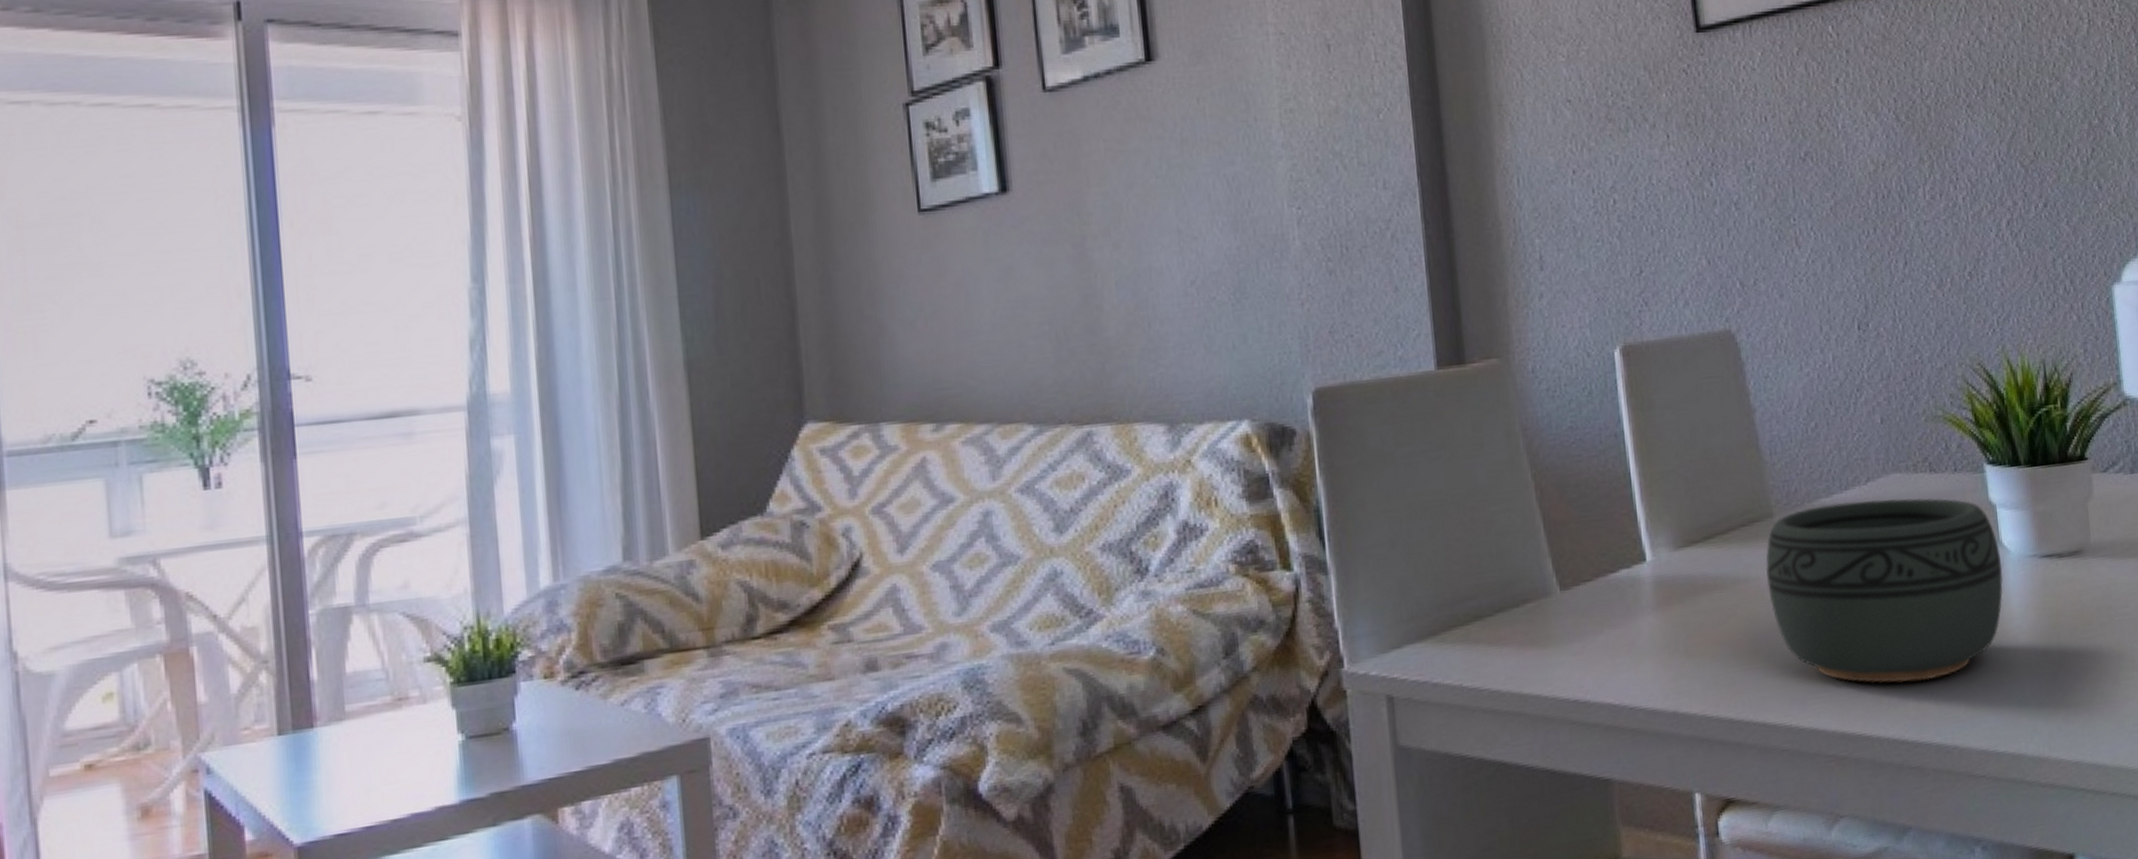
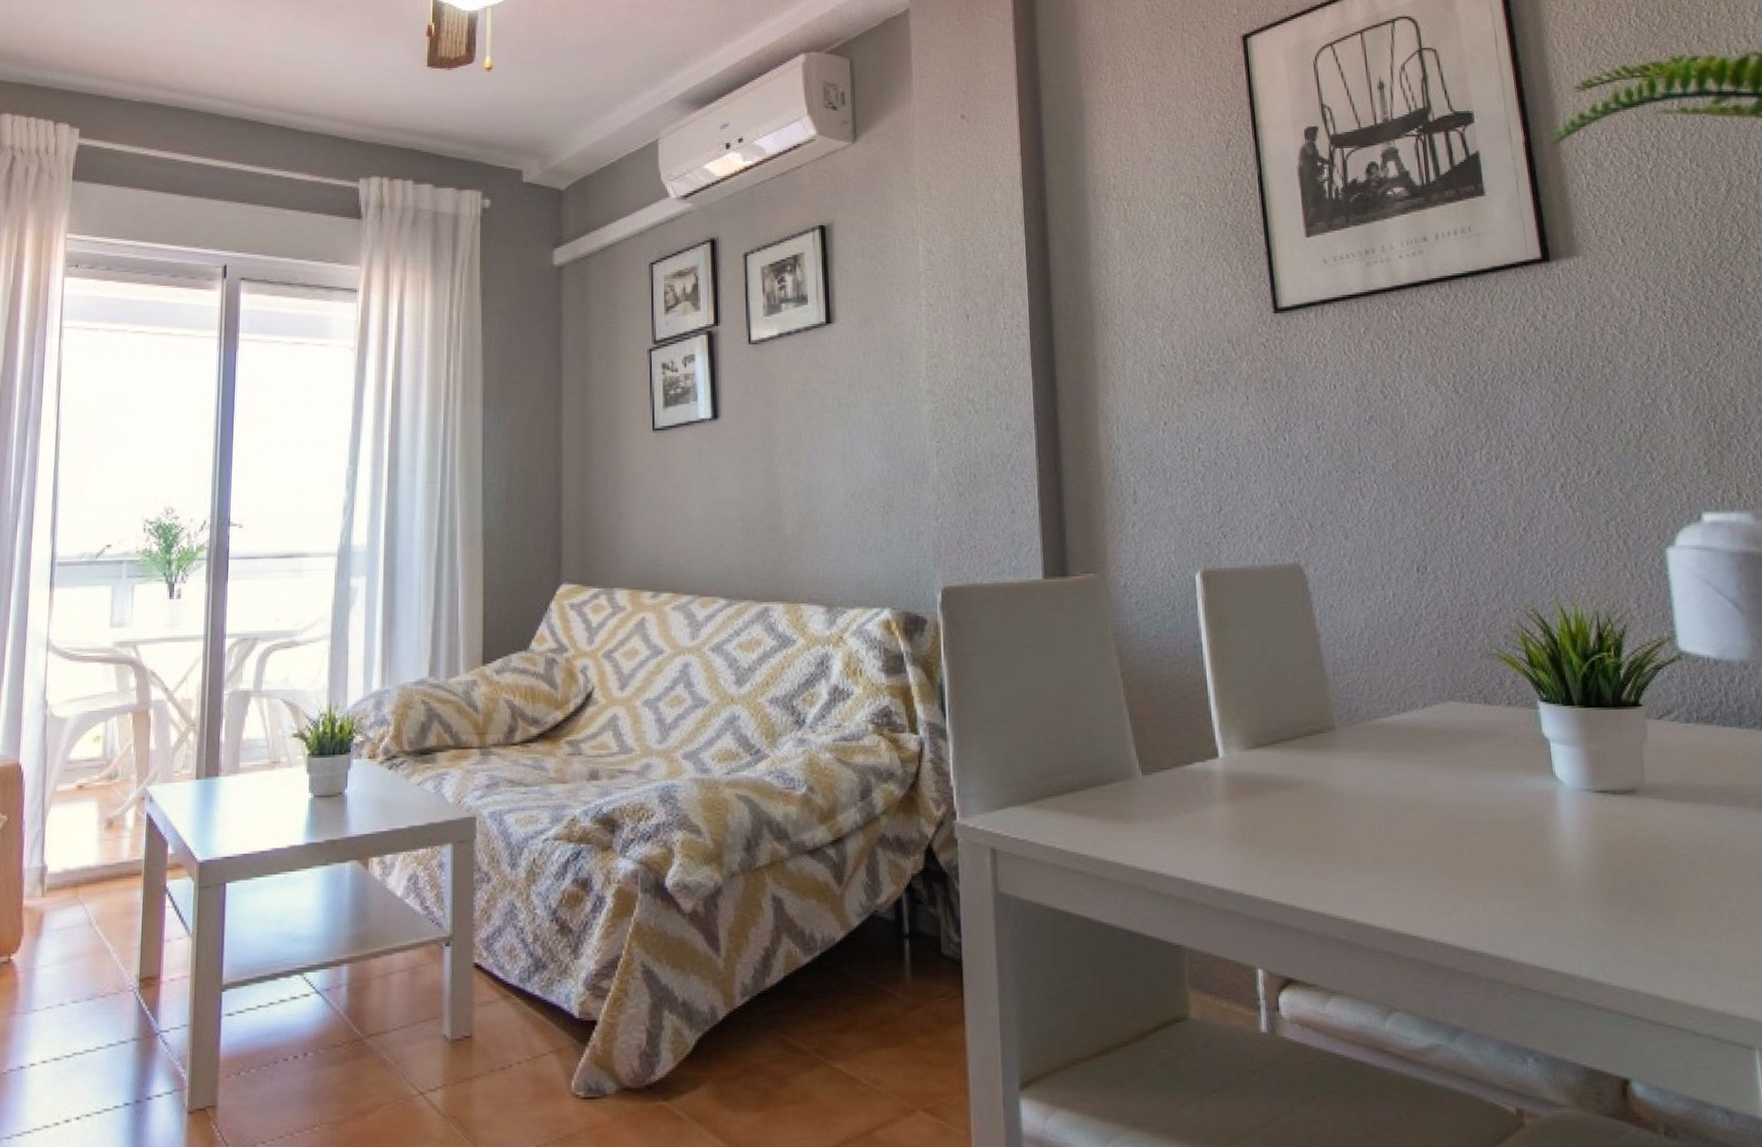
bowl: present [1766,497,2004,684] -> none [1327,723,1557,894]

